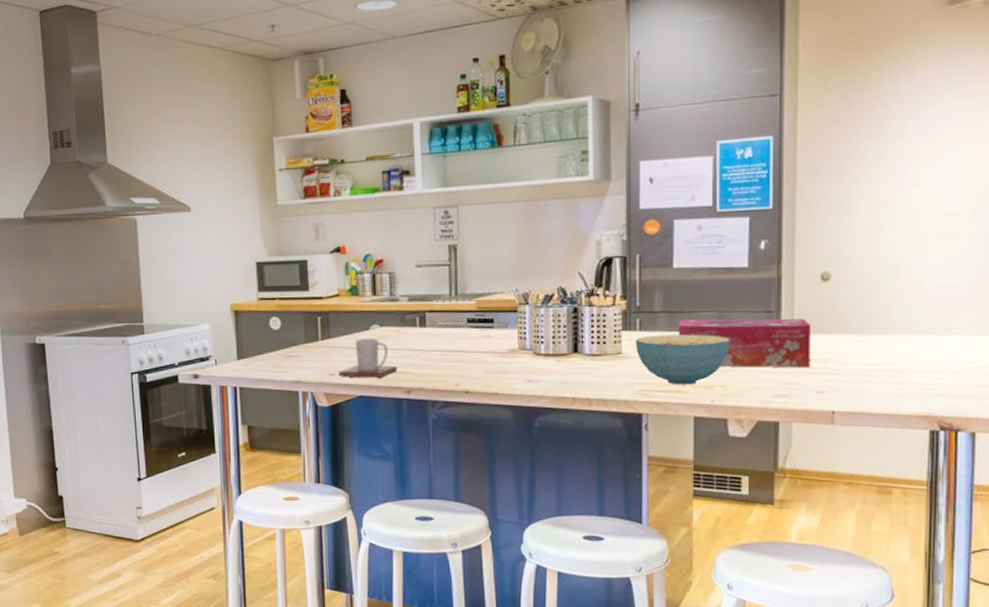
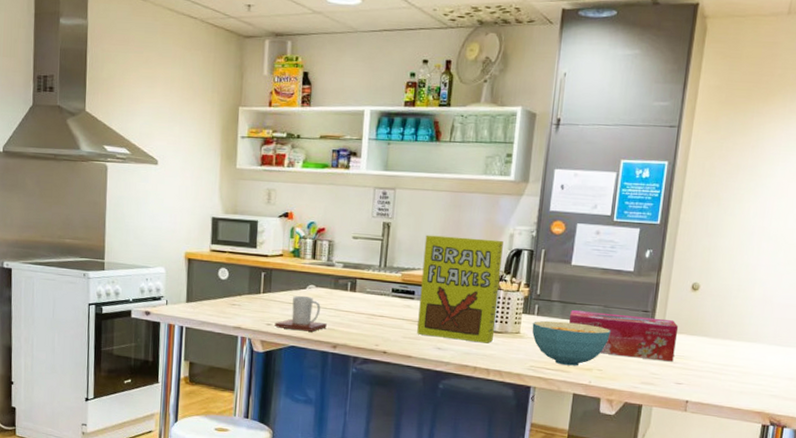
cereal box: none [498,249,592,370] -> present [417,235,503,344]

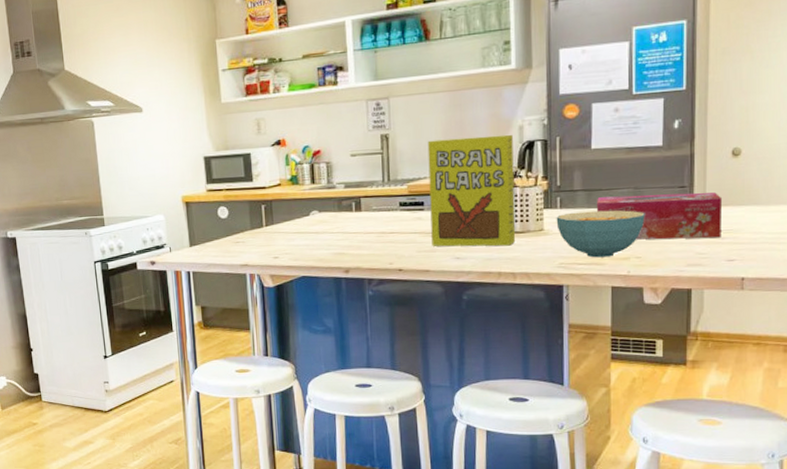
mug: present [274,295,327,332] -> none [282,223,336,260]

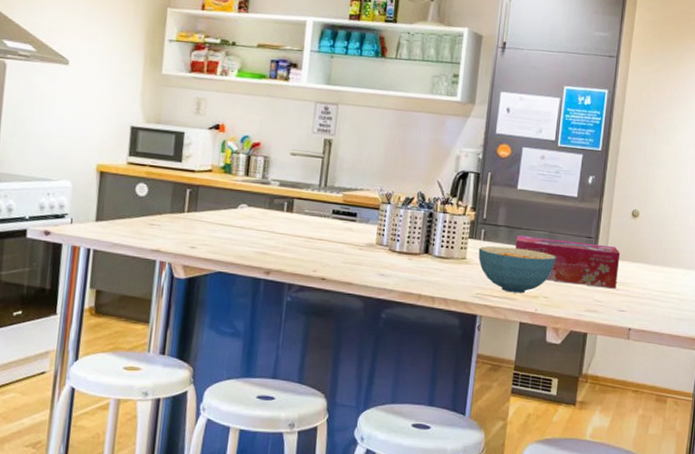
cereal box: present [427,134,516,247] -> none [358,153,450,270]

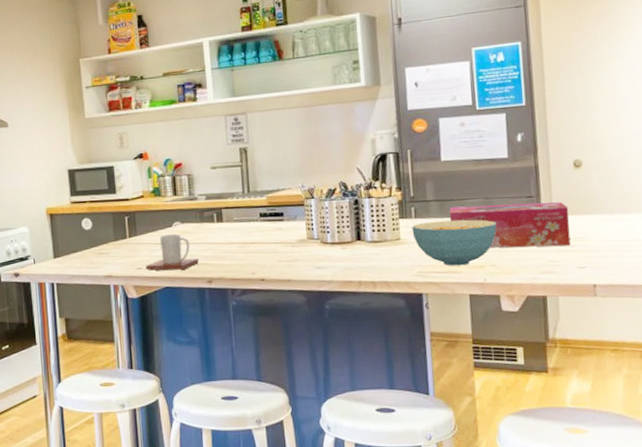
mug: none [200,215,259,256] -> present [145,234,199,271]

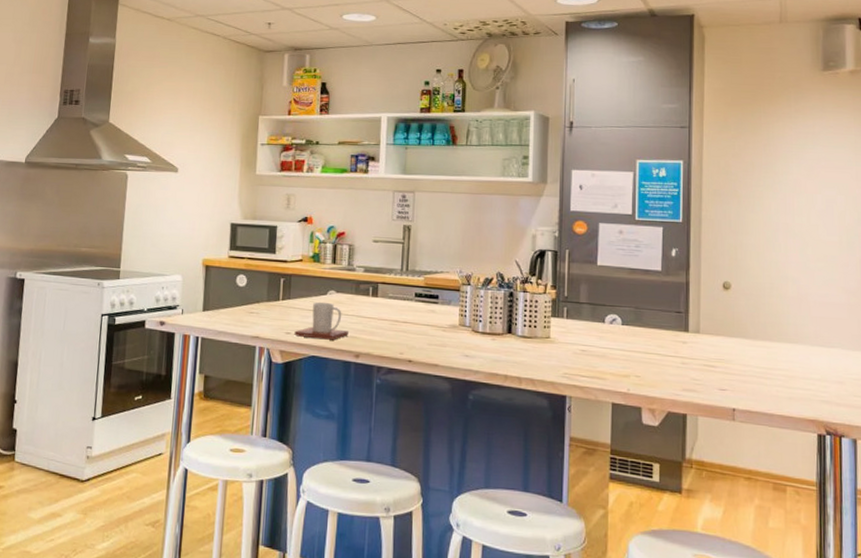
cereal bowl: present [412,219,497,266] -> none [562,324,645,373]
tissue box: present [449,202,571,248] -> none [599,312,715,366]

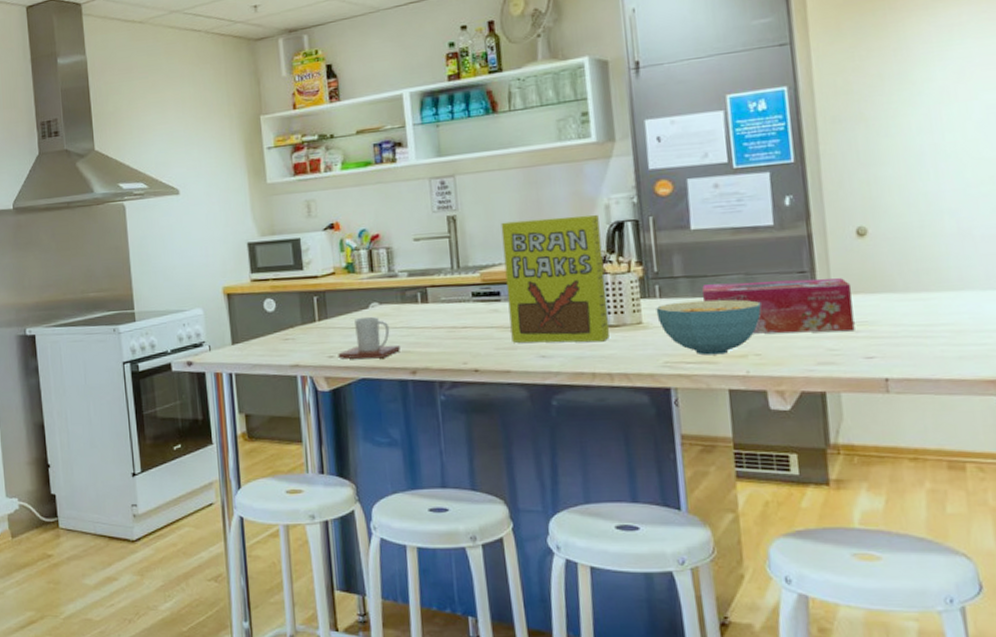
cereal box: none [443,237,526,350] -> present [501,214,610,343]
cereal bowl: none [562,324,645,373] -> present [656,299,762,356]
tissue box: none [599,312,715,366] -> present [702,278,855,334]

